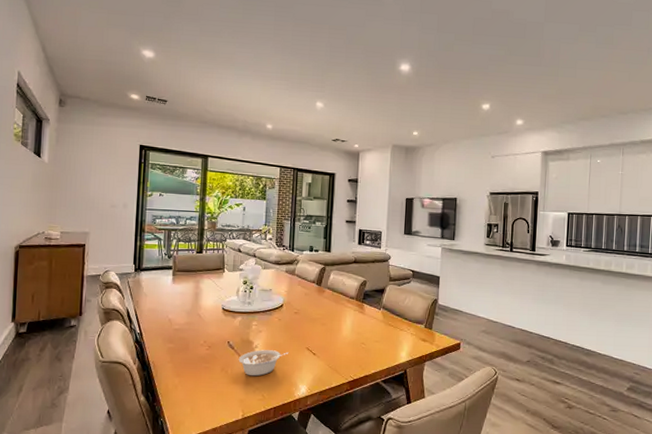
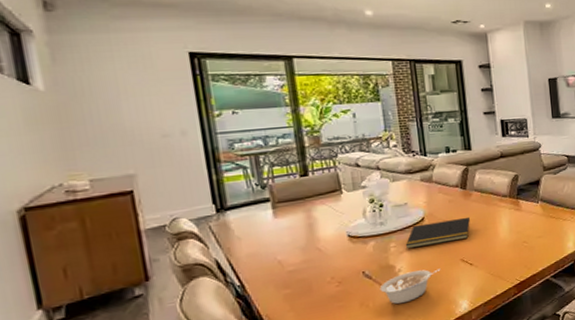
notepad: none [264,310,320,331] -> present [405,216,470,249]

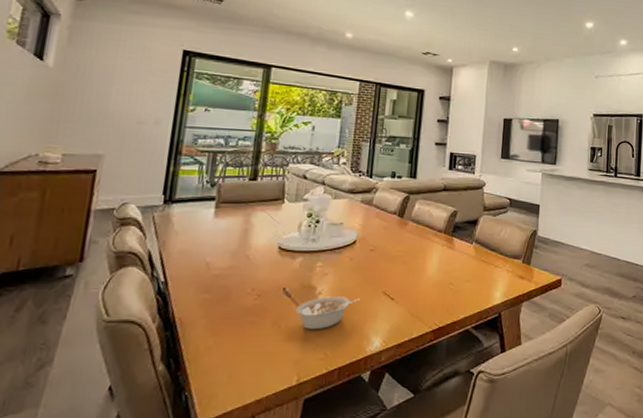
notepad: present [405,216,470,249] -> none [331,247,401,272]

